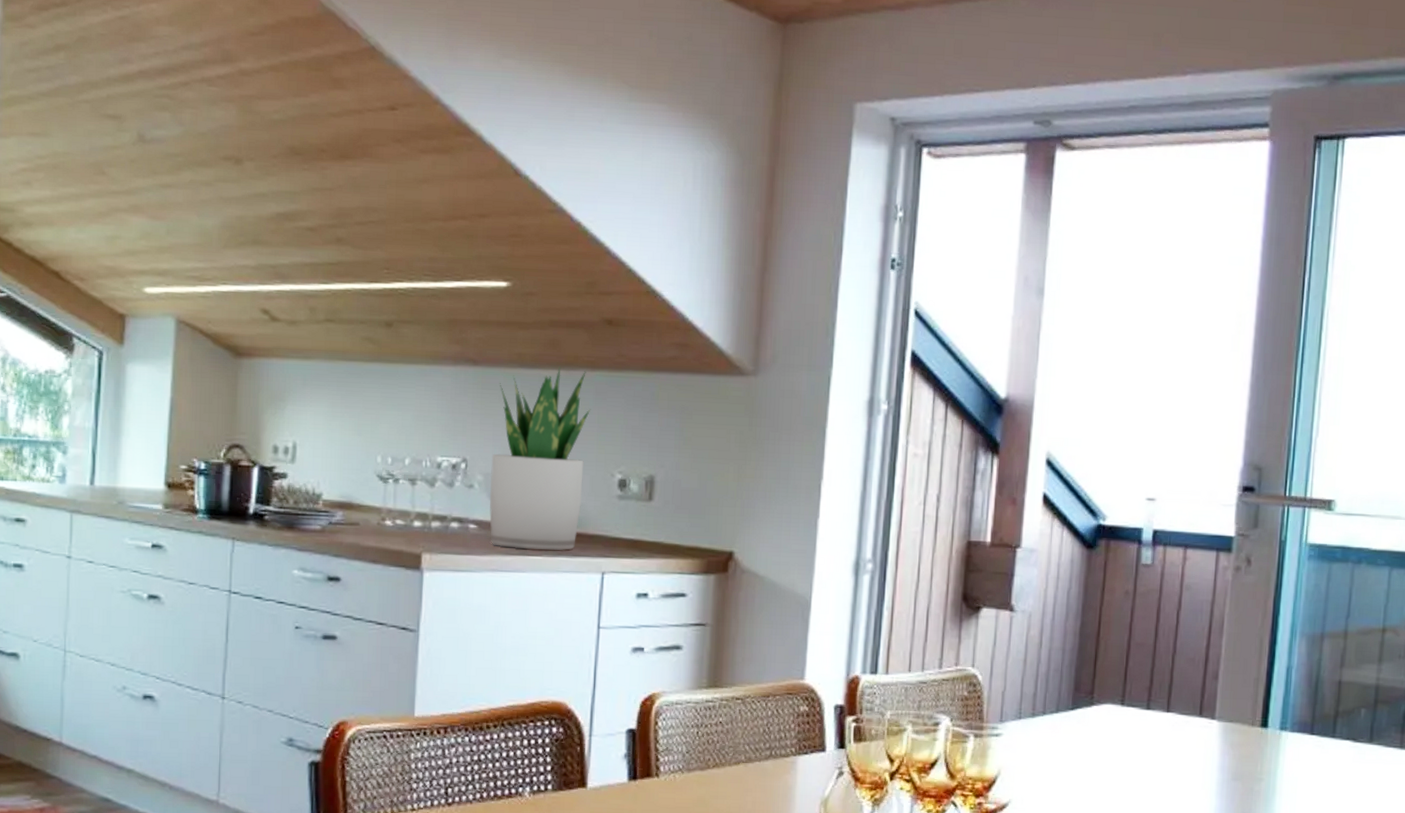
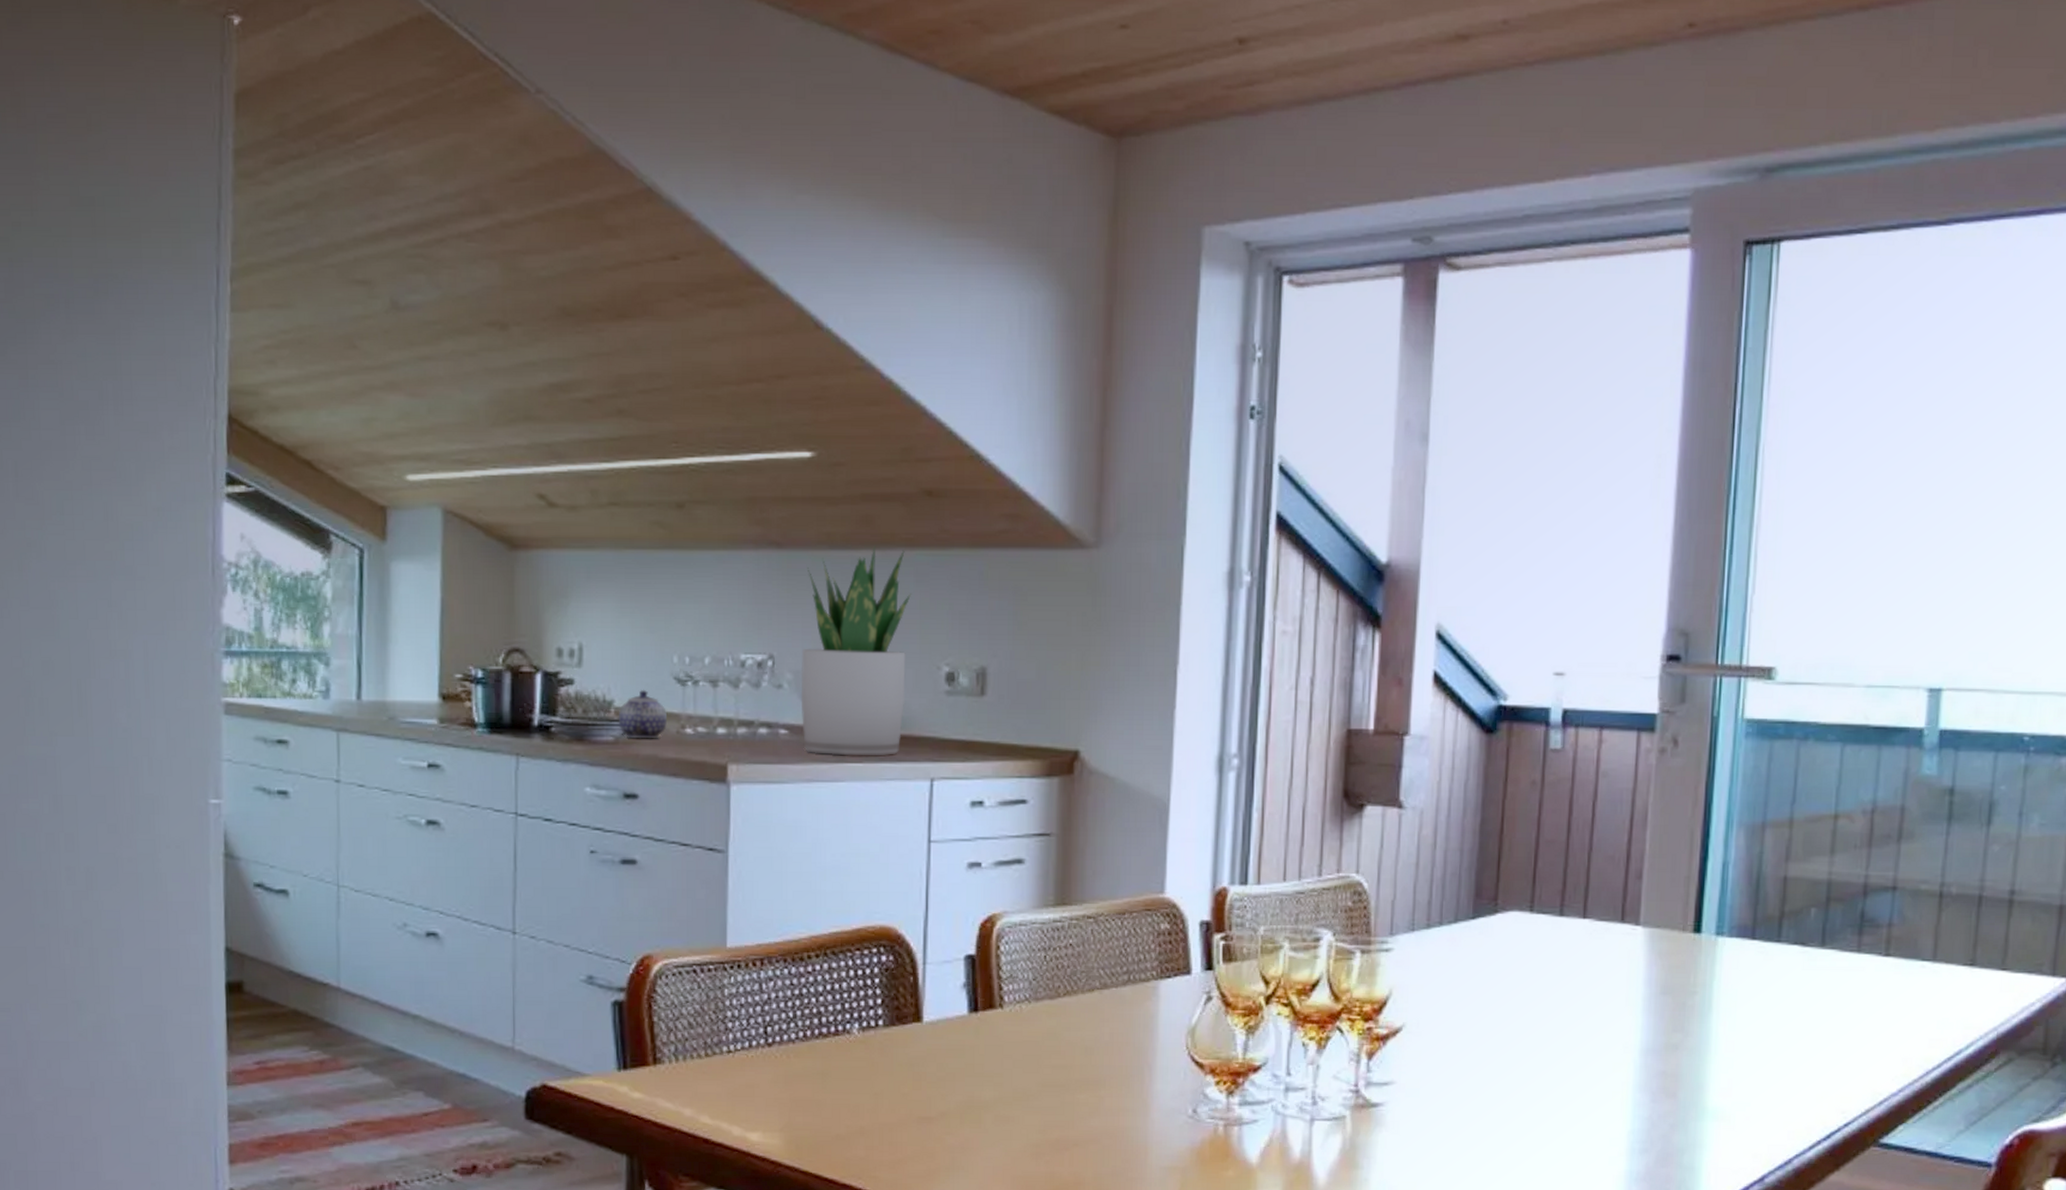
teapot: none [325,484,370,529] -> present [618,689,668,739]

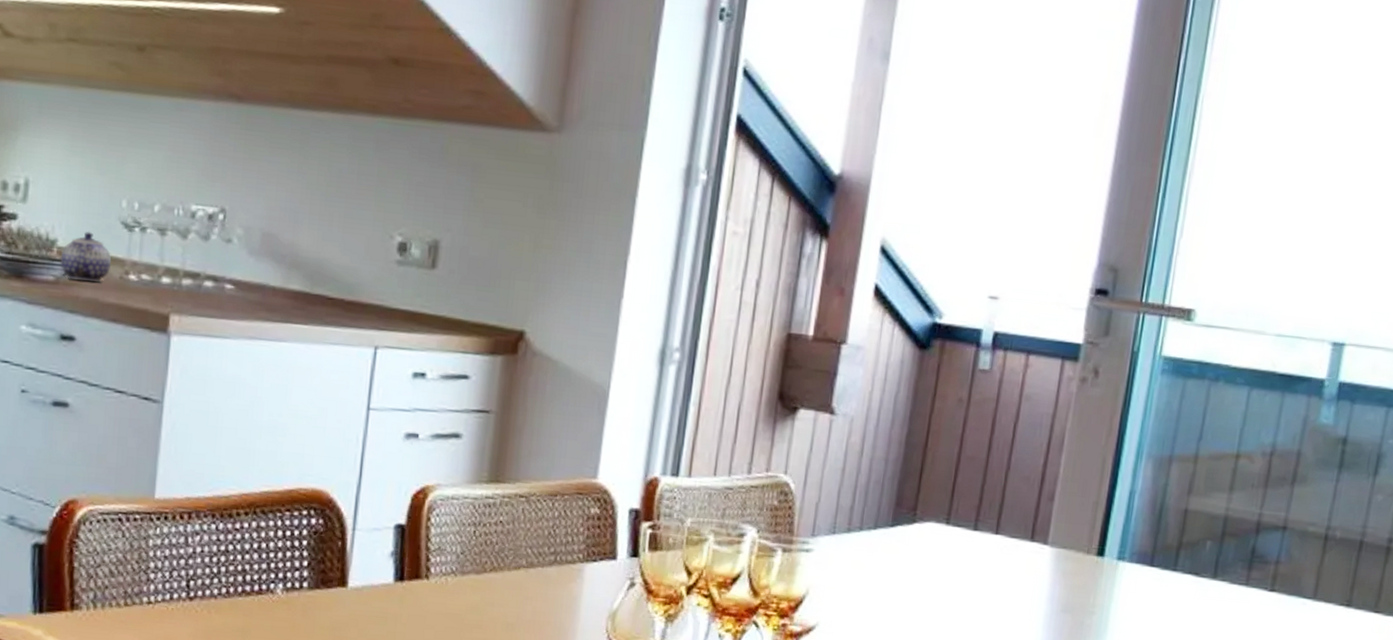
planter: present [800,546,912,756] -> none [248,109,371,320]

